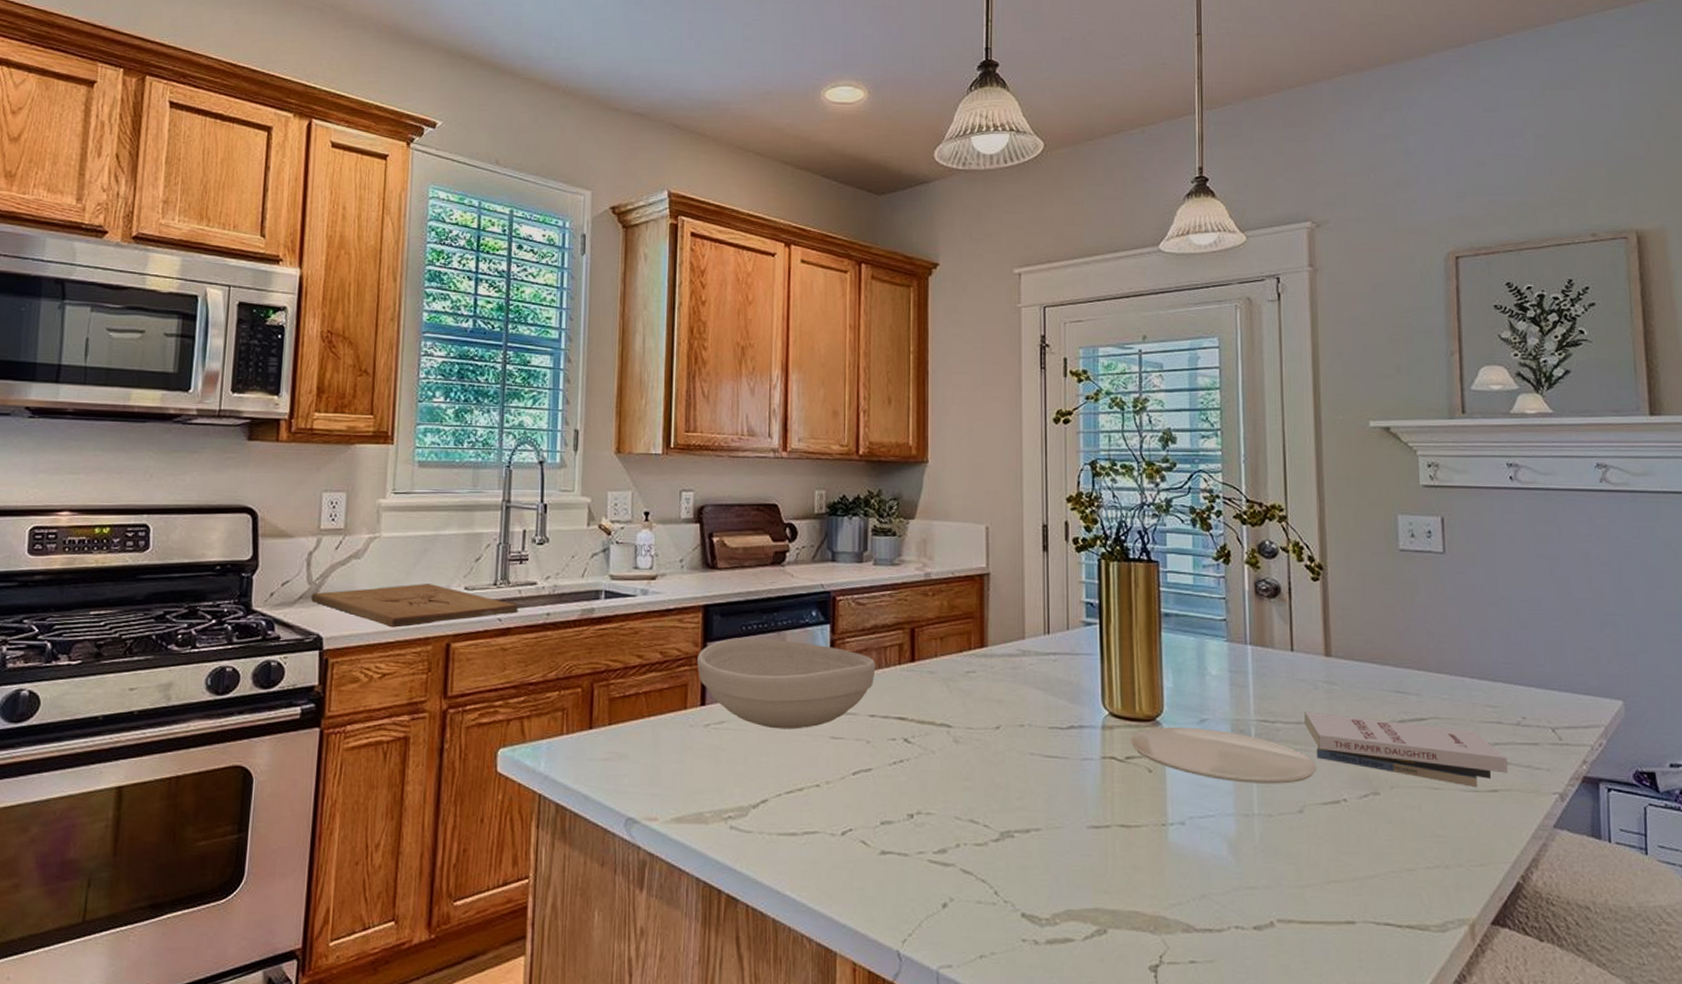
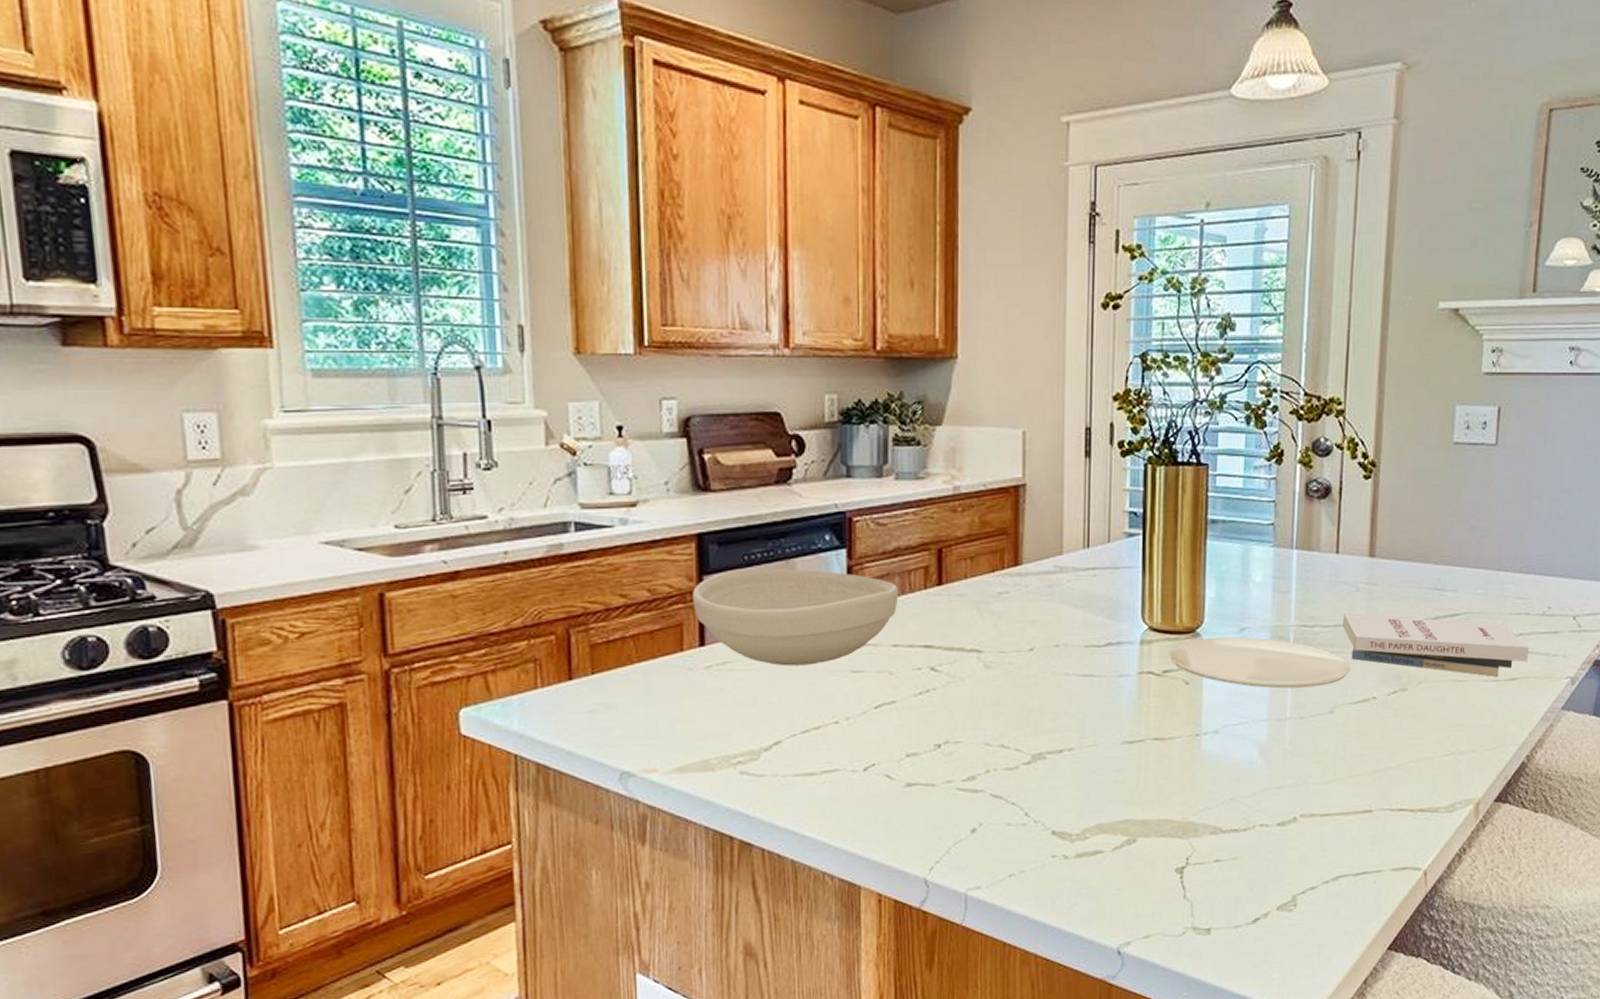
cutting board: present [311,584,518,628] -> none [189,523,467,578]

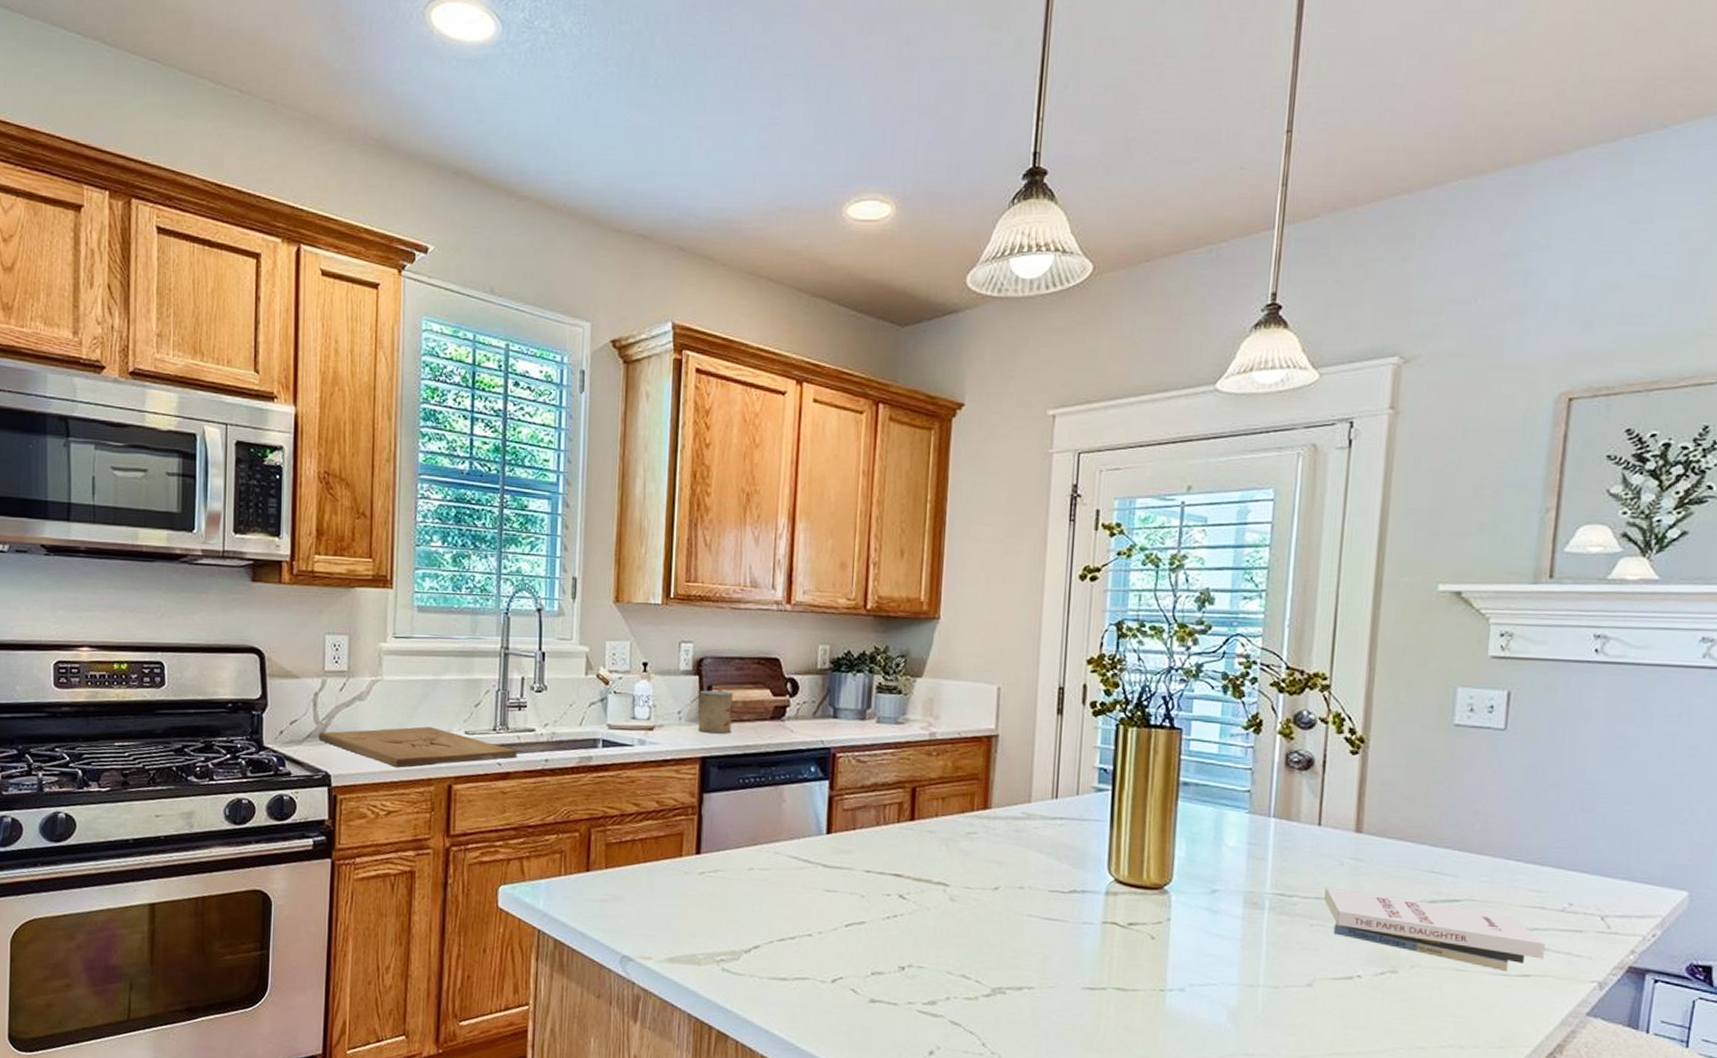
cutting board: none [189,523,467,578] -> present [319,727,517,768]
tin can: none [690,454,730,505] -> present [697,690,733,734]
bowl: present [691,568,899,666] -> none [692,790,874,881]
plate: present [1169,636,1351,689] -> none [1134,895,1332,958]

